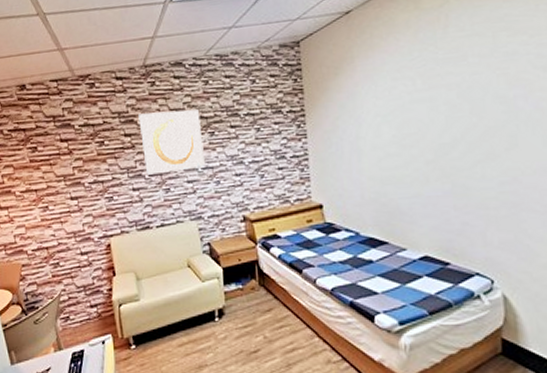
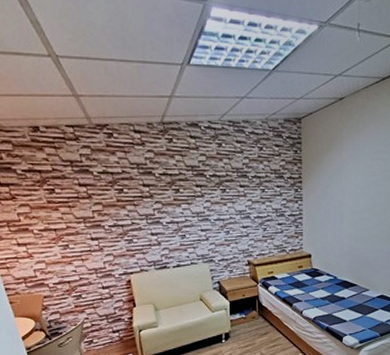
wall art: present [138,109,206,175] -> none [156,167,218,222]

